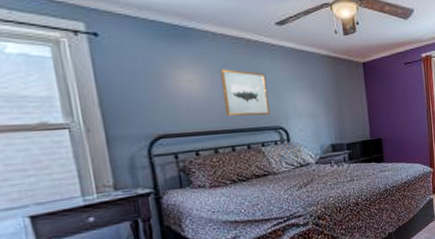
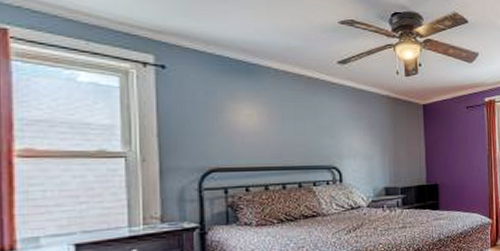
wall art: present [219,69,270,117] -> none [278,105,324,154]

